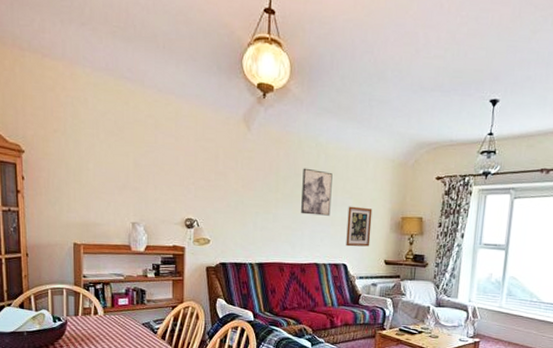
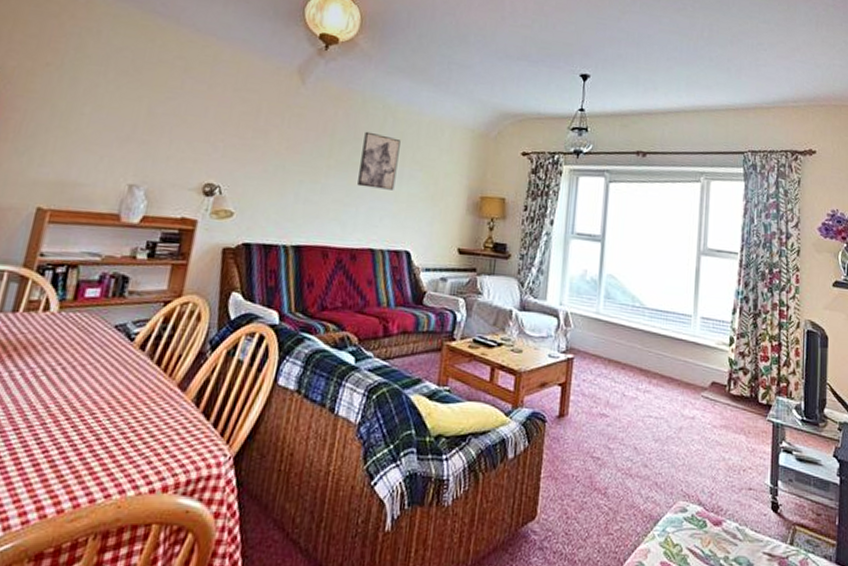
wall art: present [346,206,373,247] -> none [411,179,446,231]

